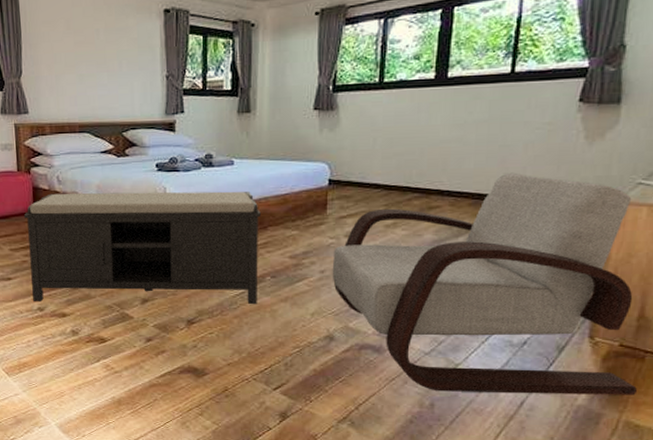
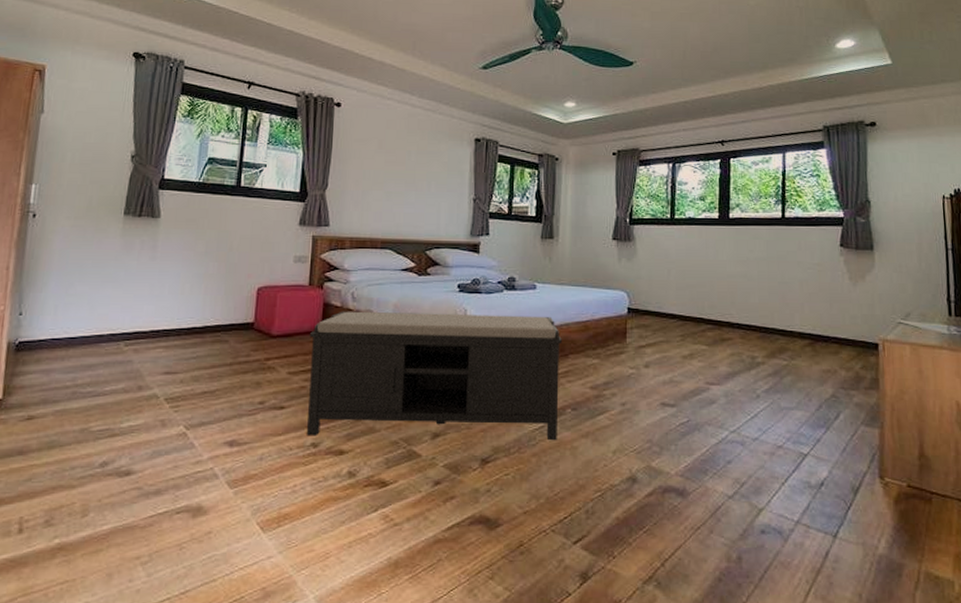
armchair: present [332,172,637,395] -> none [633,308,930,543]

